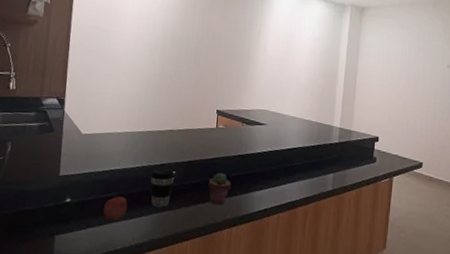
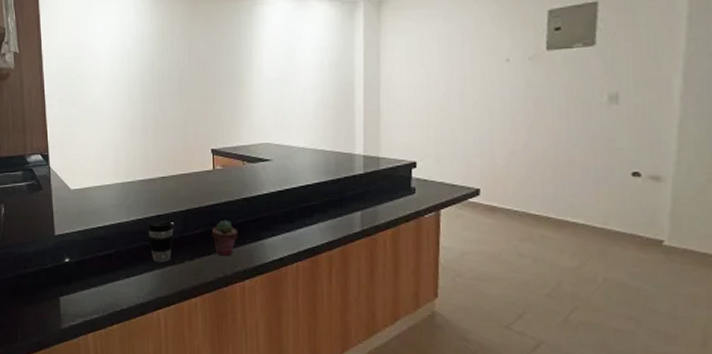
apple: present [103,195,127,220] -> none [103,252,128,279]

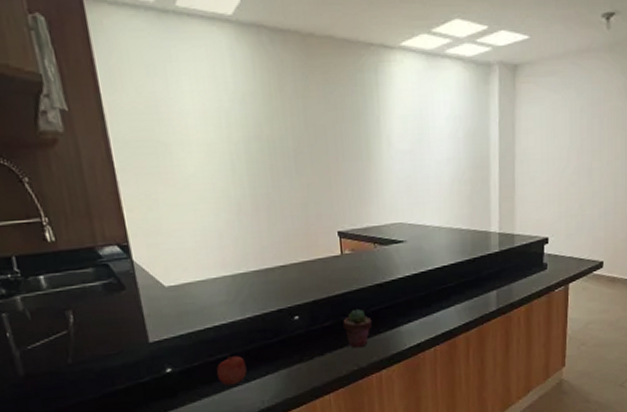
apple: none [103,252,128,279] -> present [216,355,247,385]
coffee cup: present [147,218,174,263] -> none [267,312,300,362]

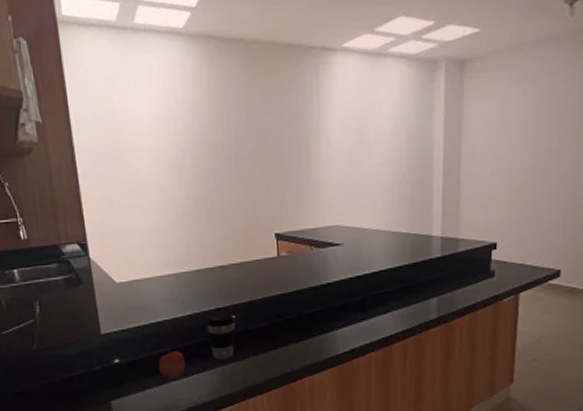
coffee cup: none [267,312,300,362] -> present [205,312,236,360]
potted succulent: present [343,308,373,348] -> none [277,310,307,350]

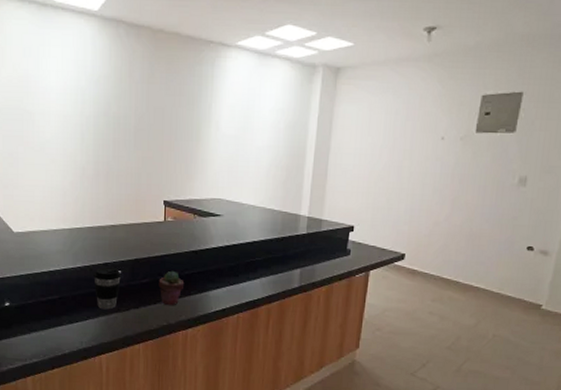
apple: present [158,350,186,379] -> none [46,298,71,324]
potted succulent: none [277,310,307,350] -> present [158,270,185,306]

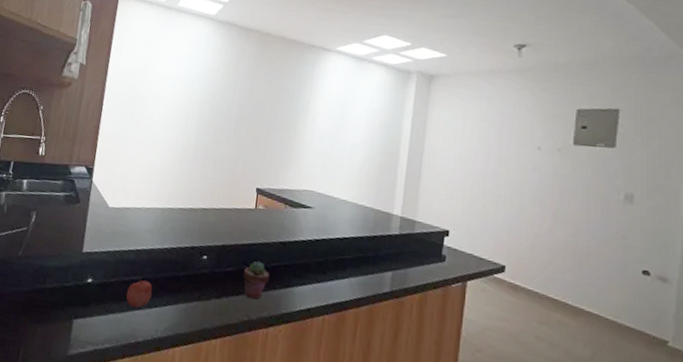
apple: none [46,298,71,324] -> present [125,278,153,308]
coffee cup: present [93,266,121,310] -> none [178,250,207,297]

